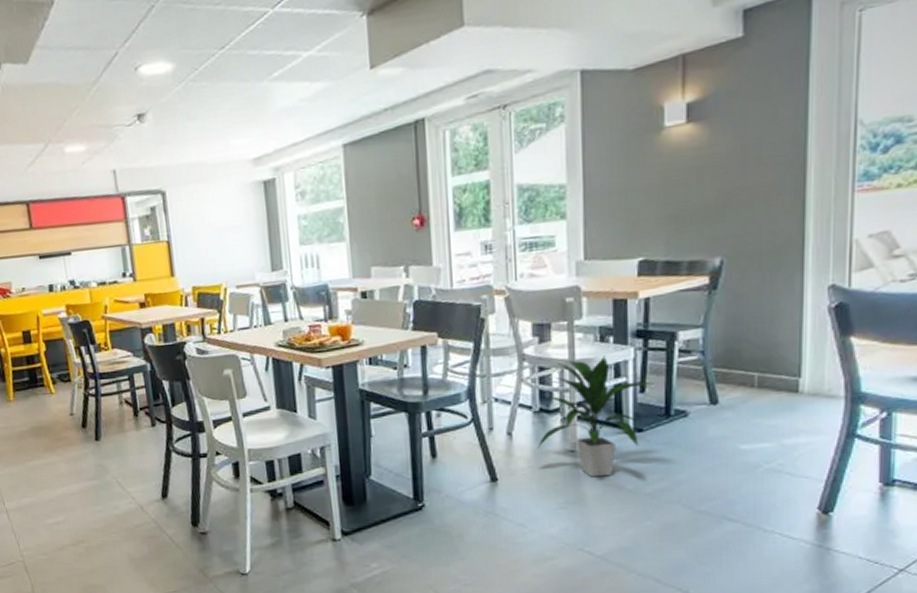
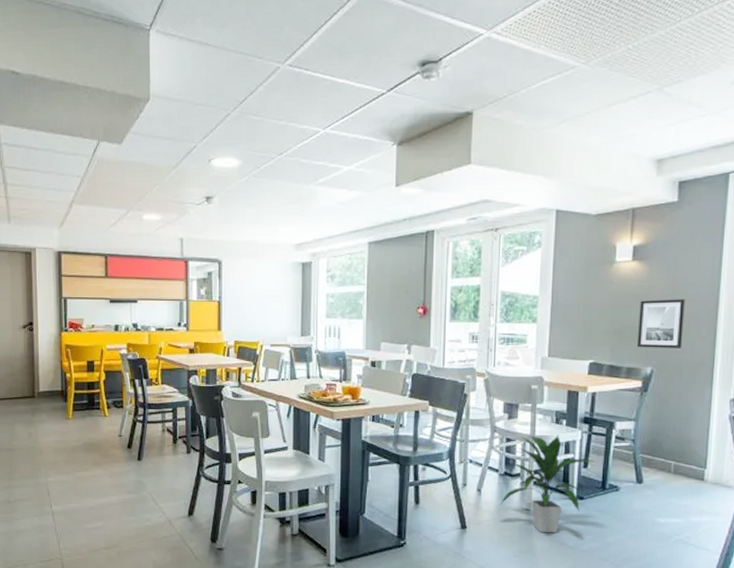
wall art: none [700,164,761,235] -> present [637,299,685,348]

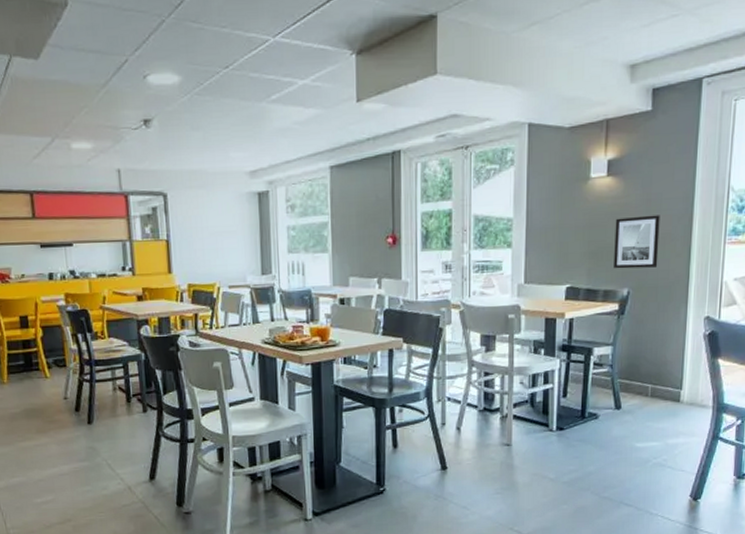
indoor plant: present [500,434,598,533] -> none [480,365,577,468]

